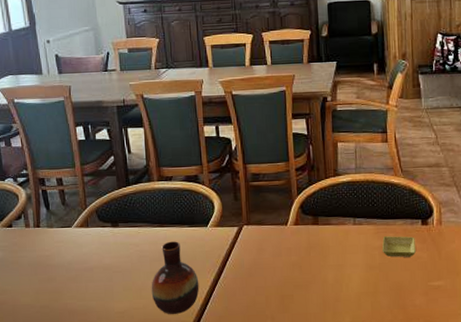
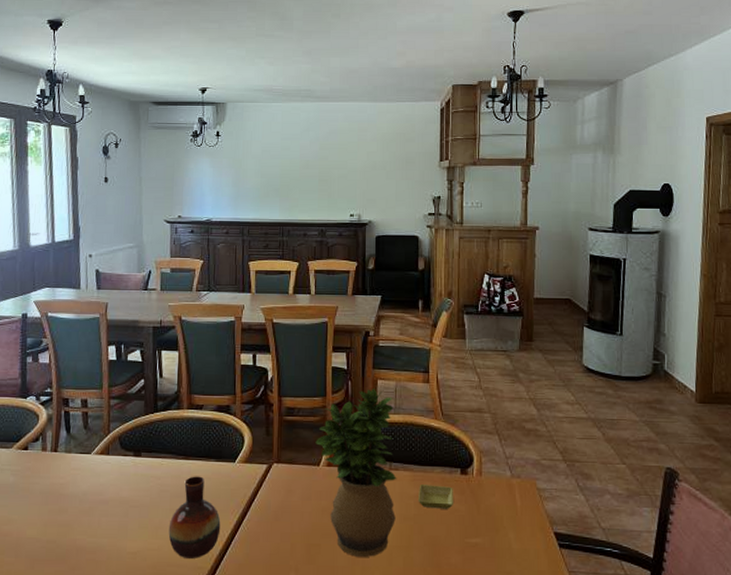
potted plant: none [282,150,362,304] -> present [315,387,397,557]

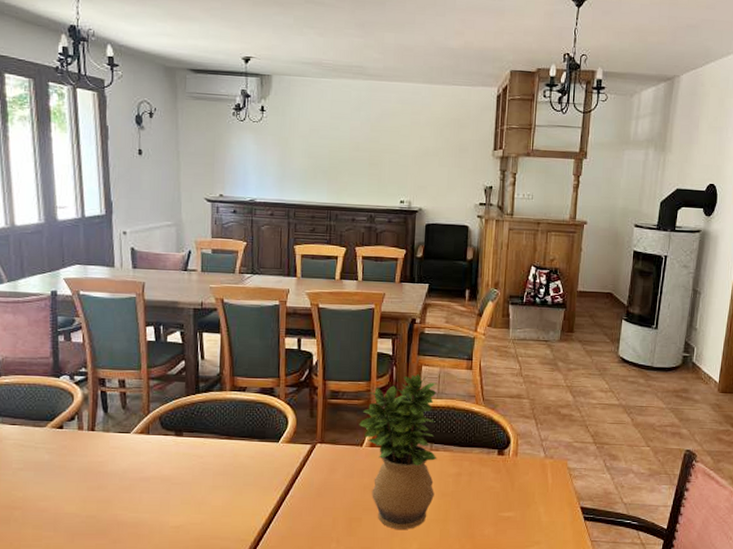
vase: present [168,476,221,558] -> none [211,455,264,532]
saucer: present [419,484,453,509] -> none [457,464,490,486]

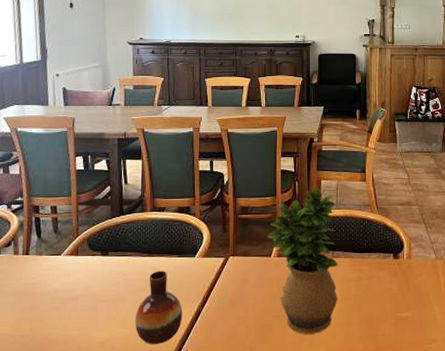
vase: none [211,455,264,532] -> present [135,271,183,344]

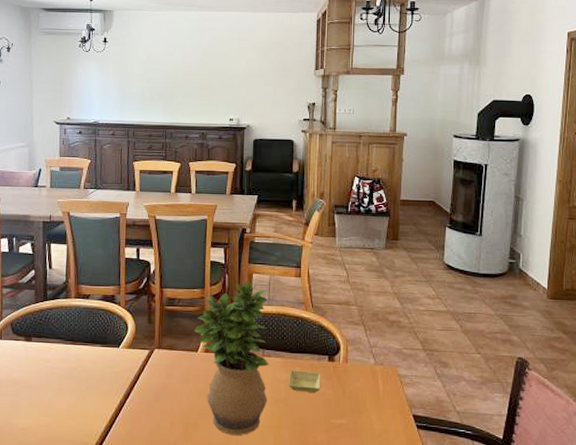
vase: present [135,271,183,344] -> none [57,360,106,435]
saucer: none [357,269,387,289] -> present [289,370,321,393]

